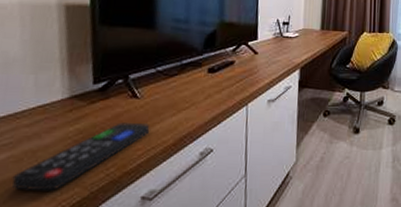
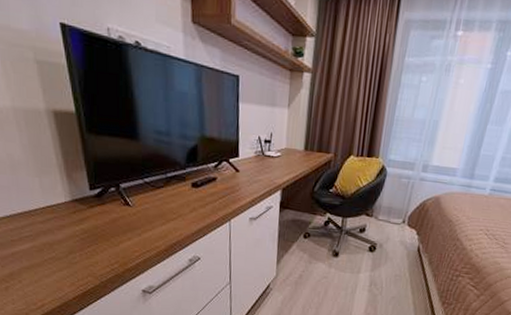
remote control: present [12,122,150,192] -> none [38,226,144,277]

